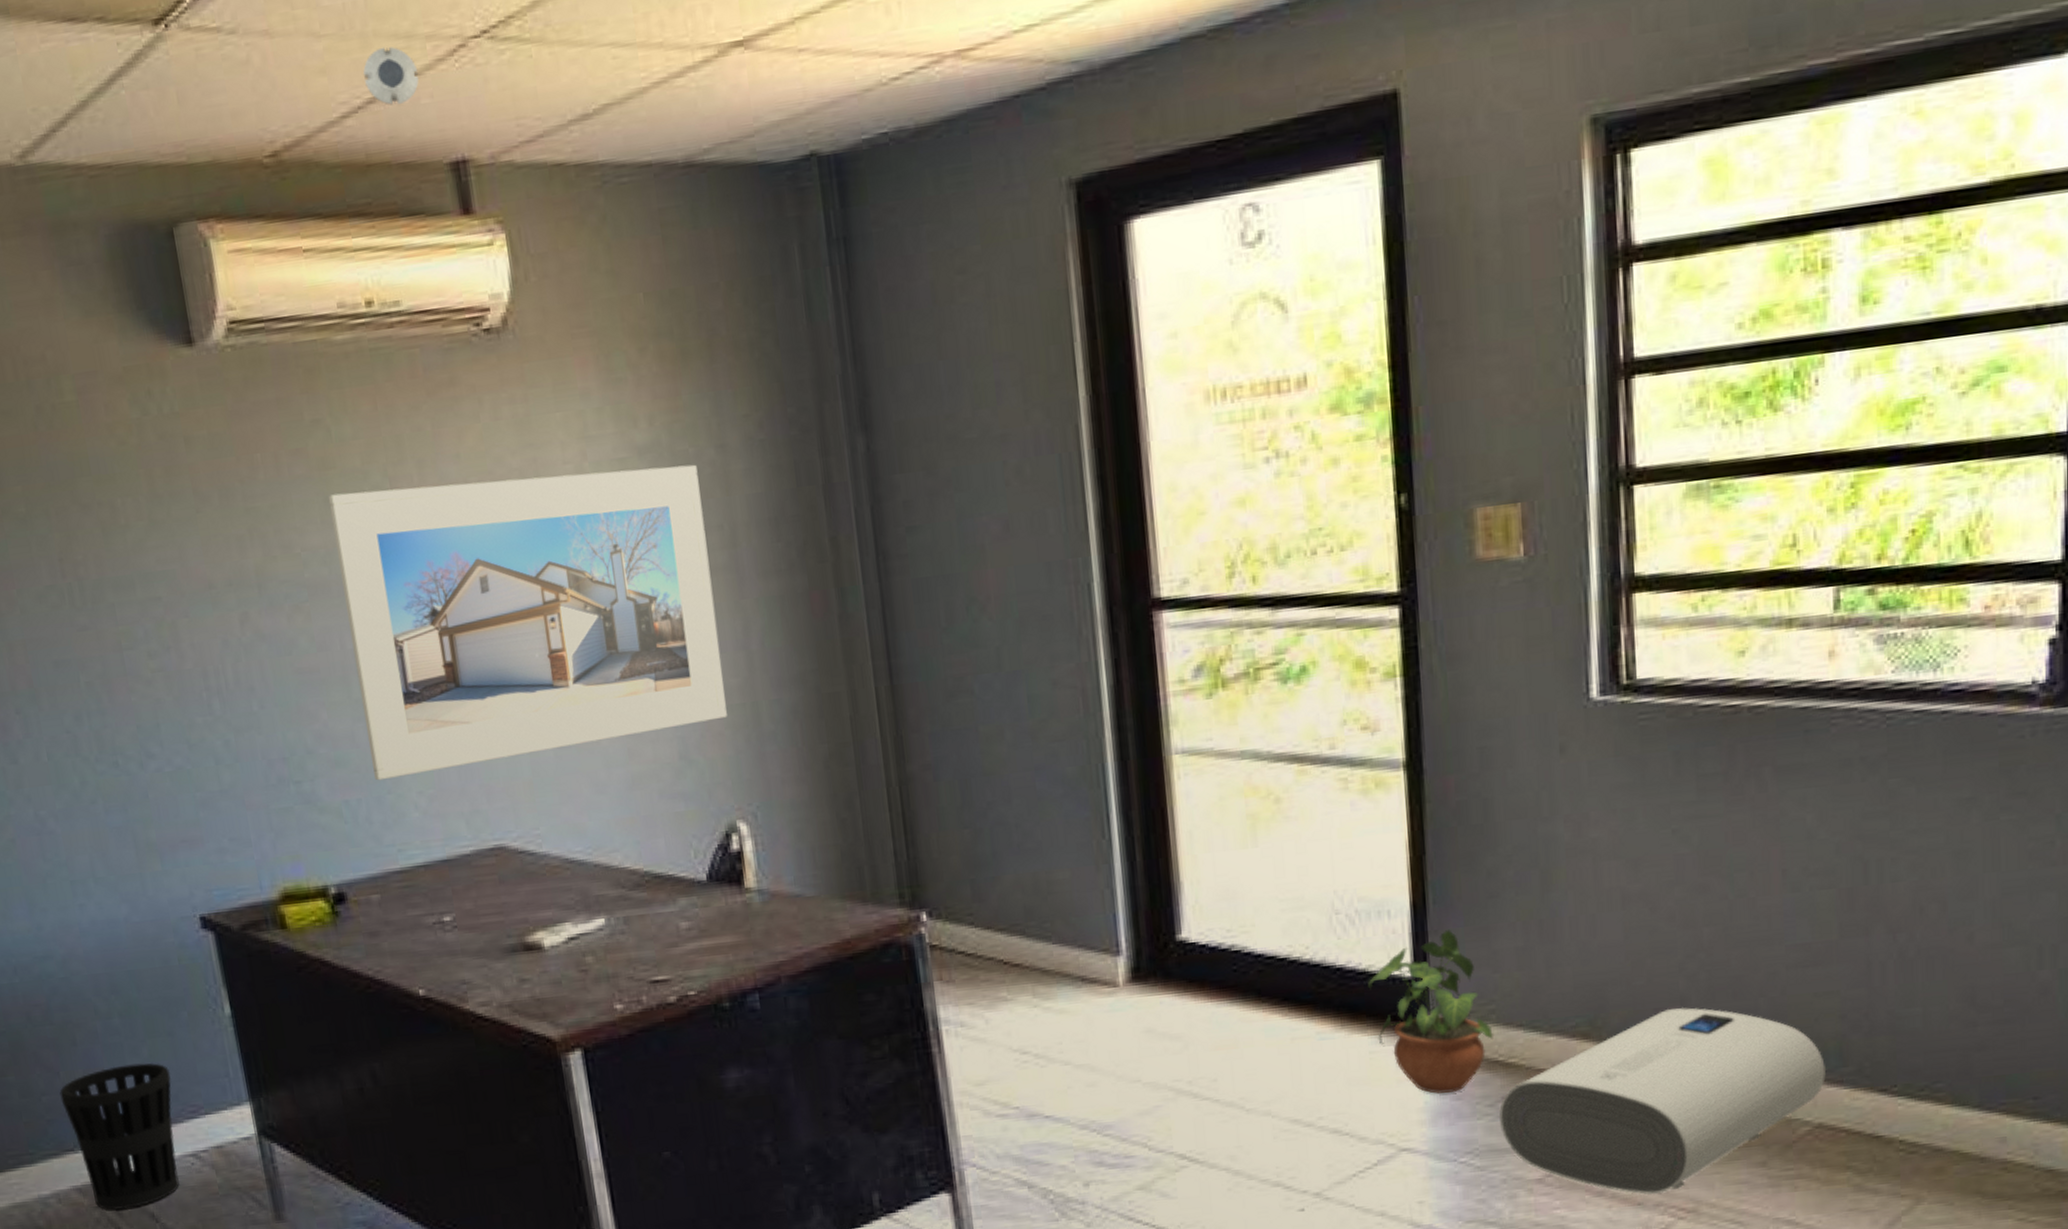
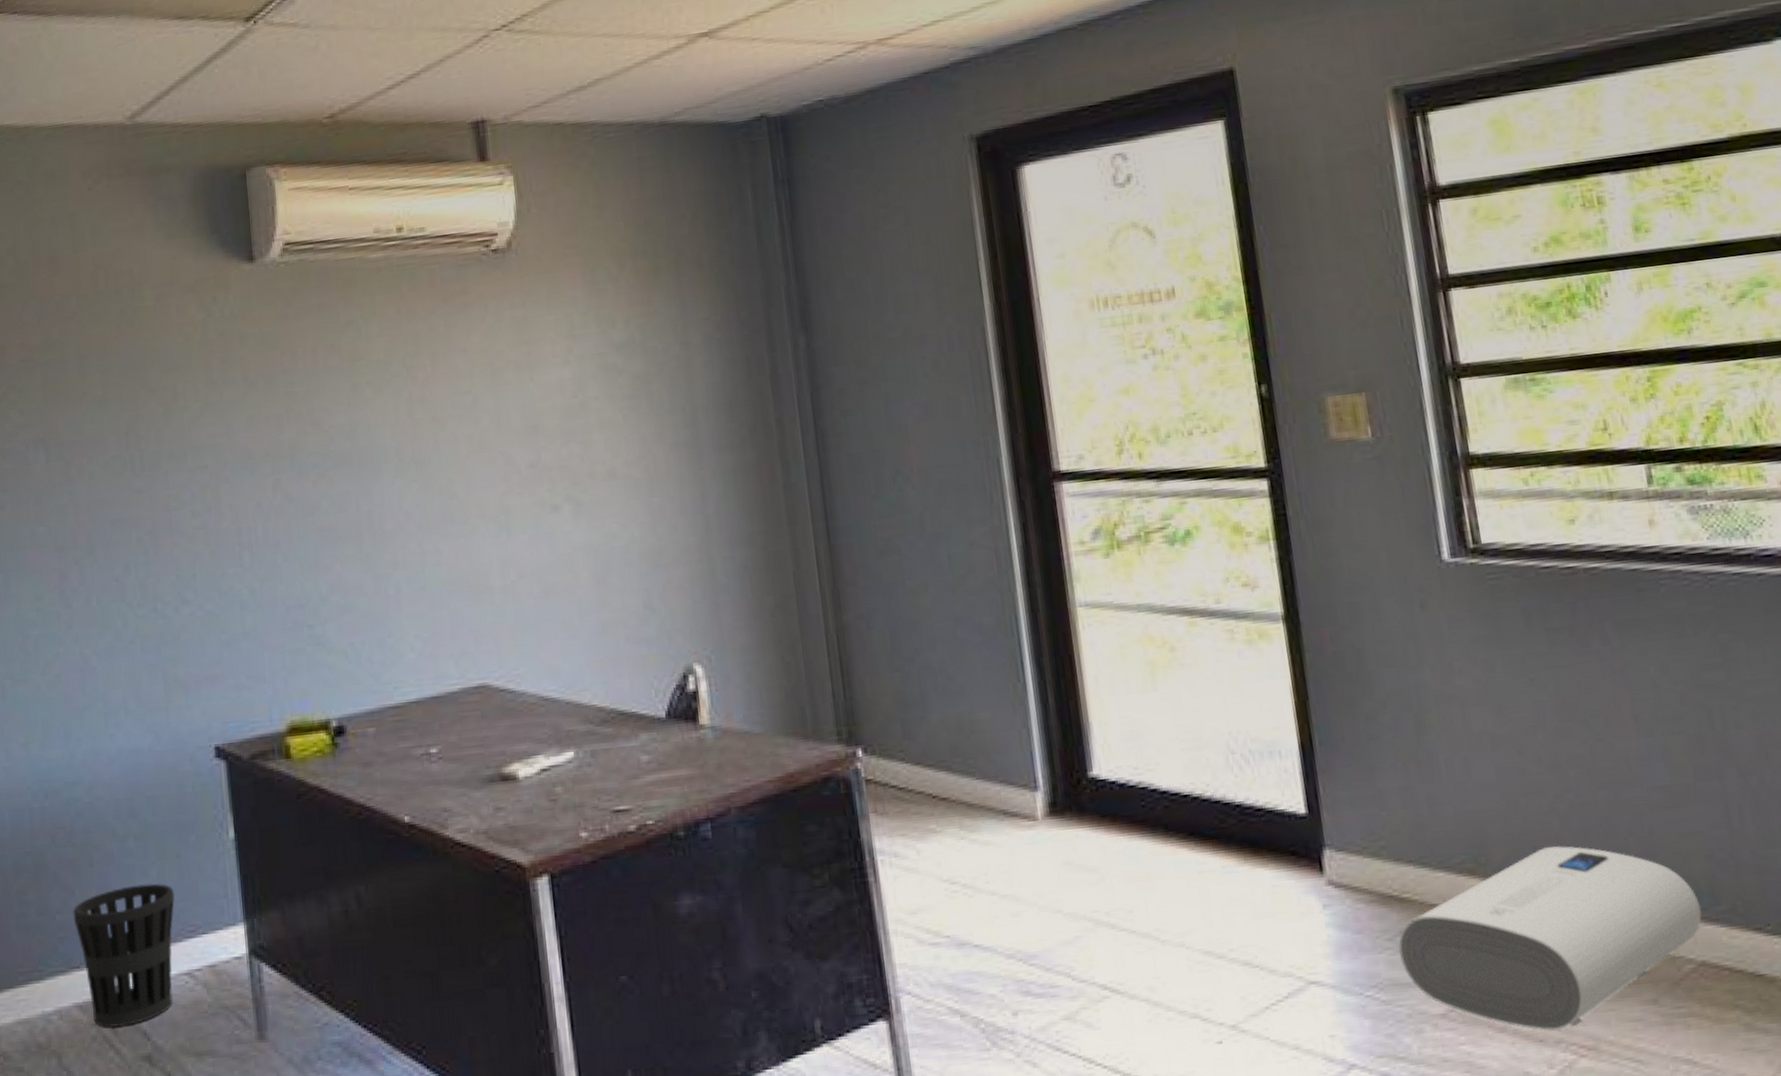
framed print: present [328,464,727,781] -> none [355,358,686,626]
smoke detector: present [363,47,420,105] -> none [407,37,451,80]
potted plant: present [1368,930,1493,1094] -> none [1266,769,1386,927]

